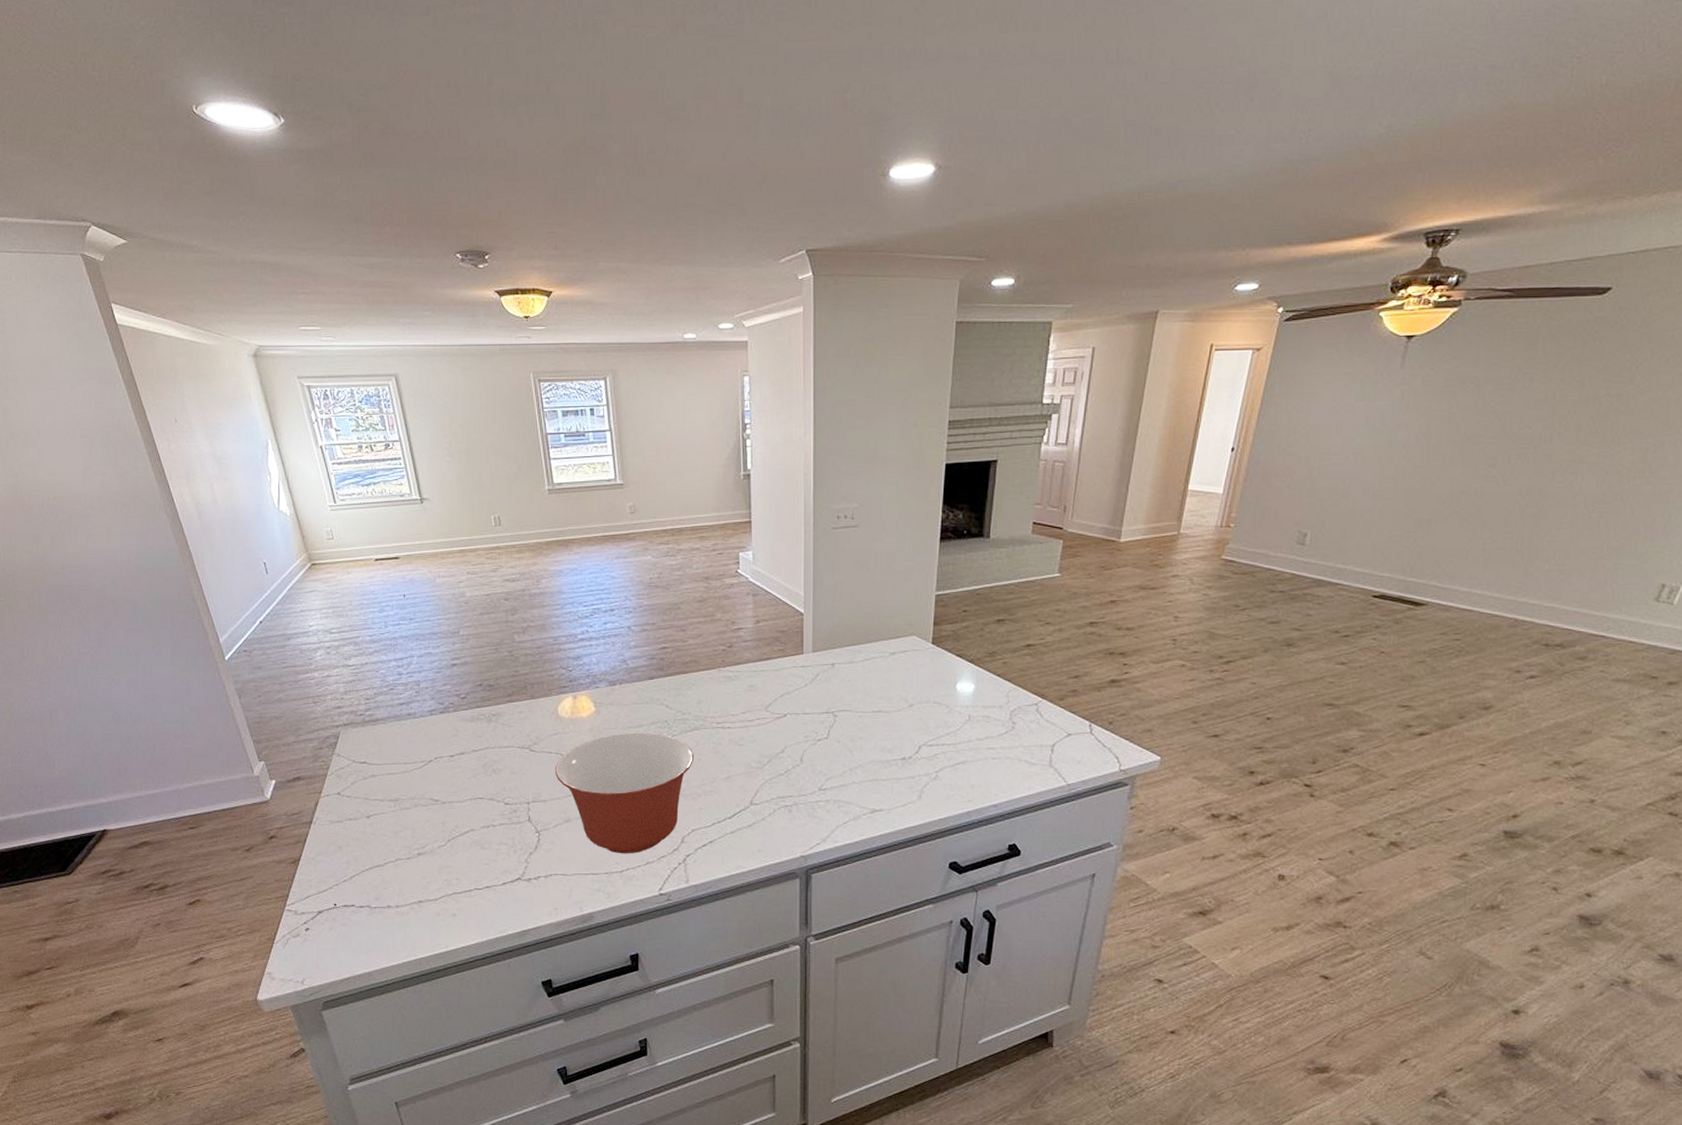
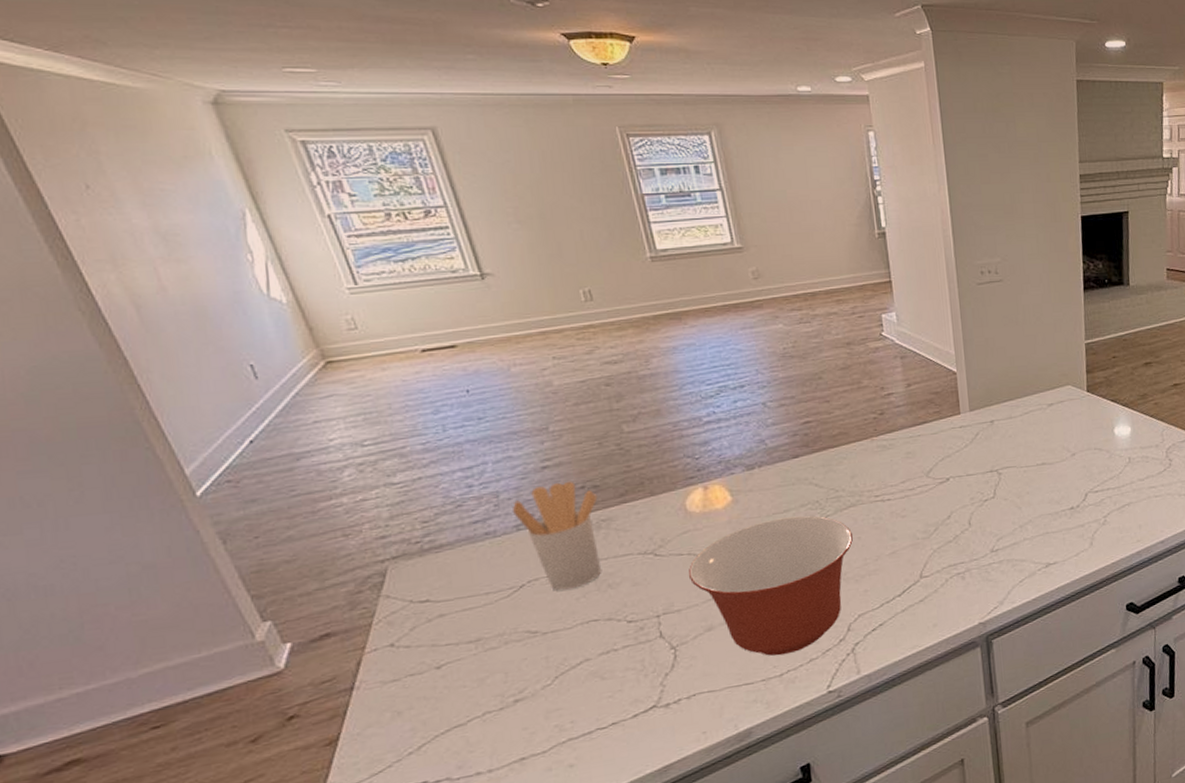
utensil holder: none [429,678,491,769] -> present [513,481,602,590]

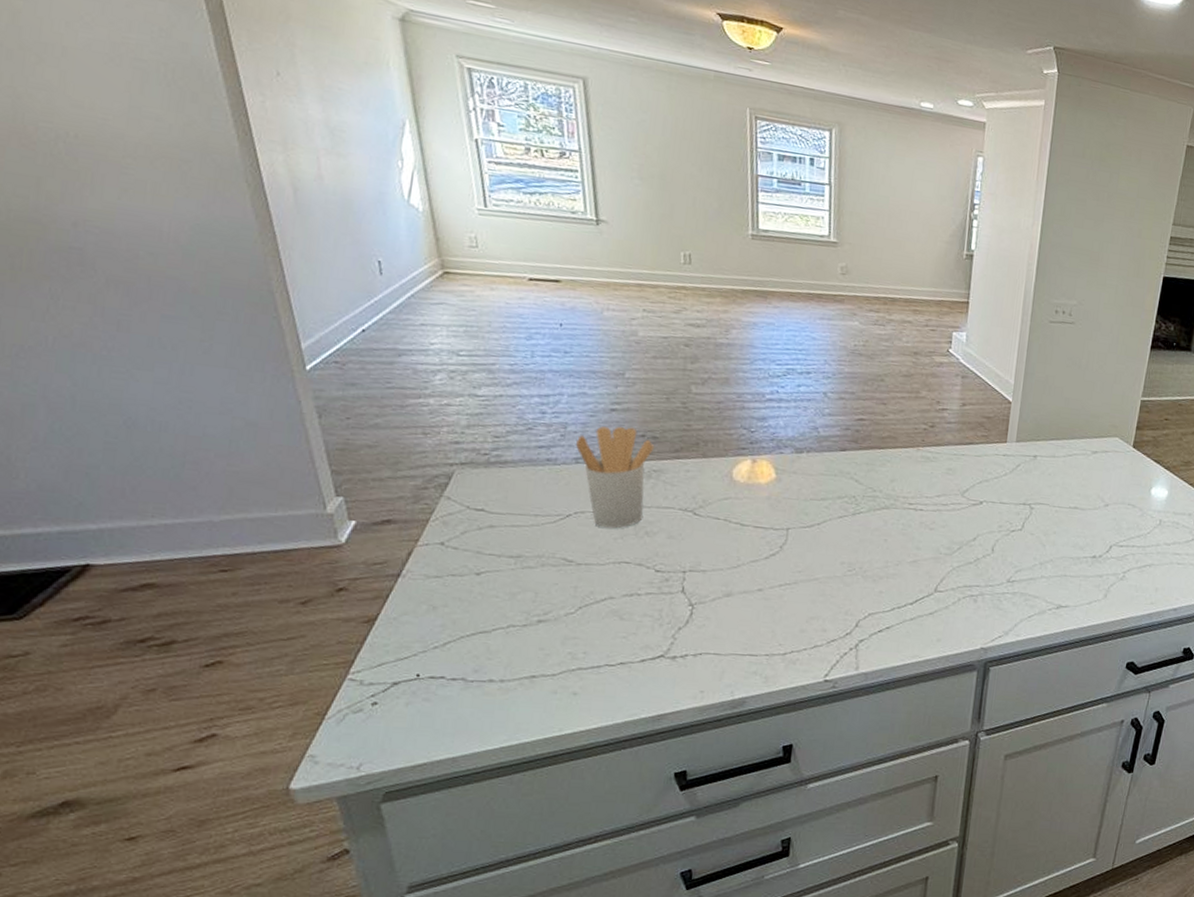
mixing bowl: present [689,515,853,656] -> none [721,504,880,636]

